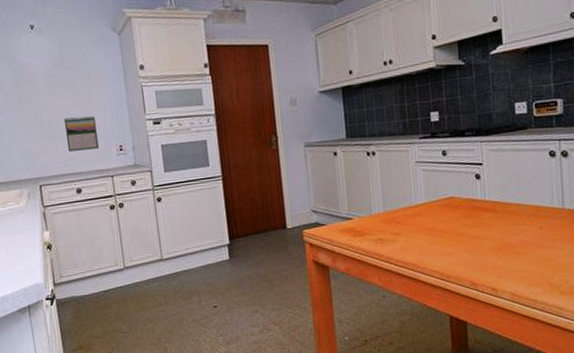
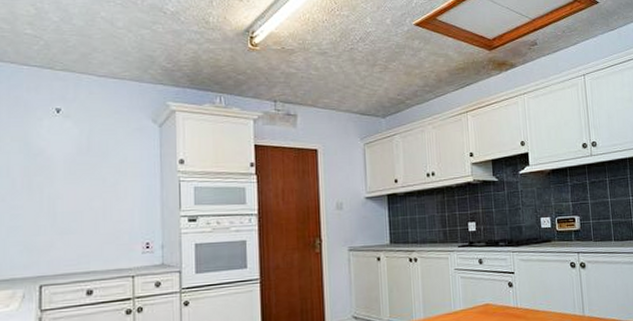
calendar: present [64,115,99,152] -> none [82,209,121,247]

